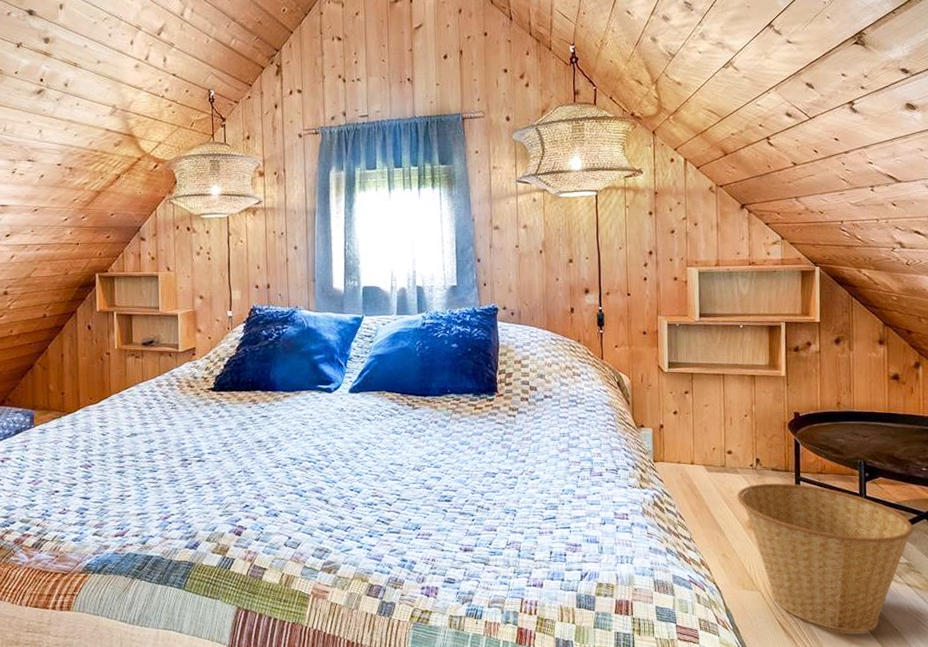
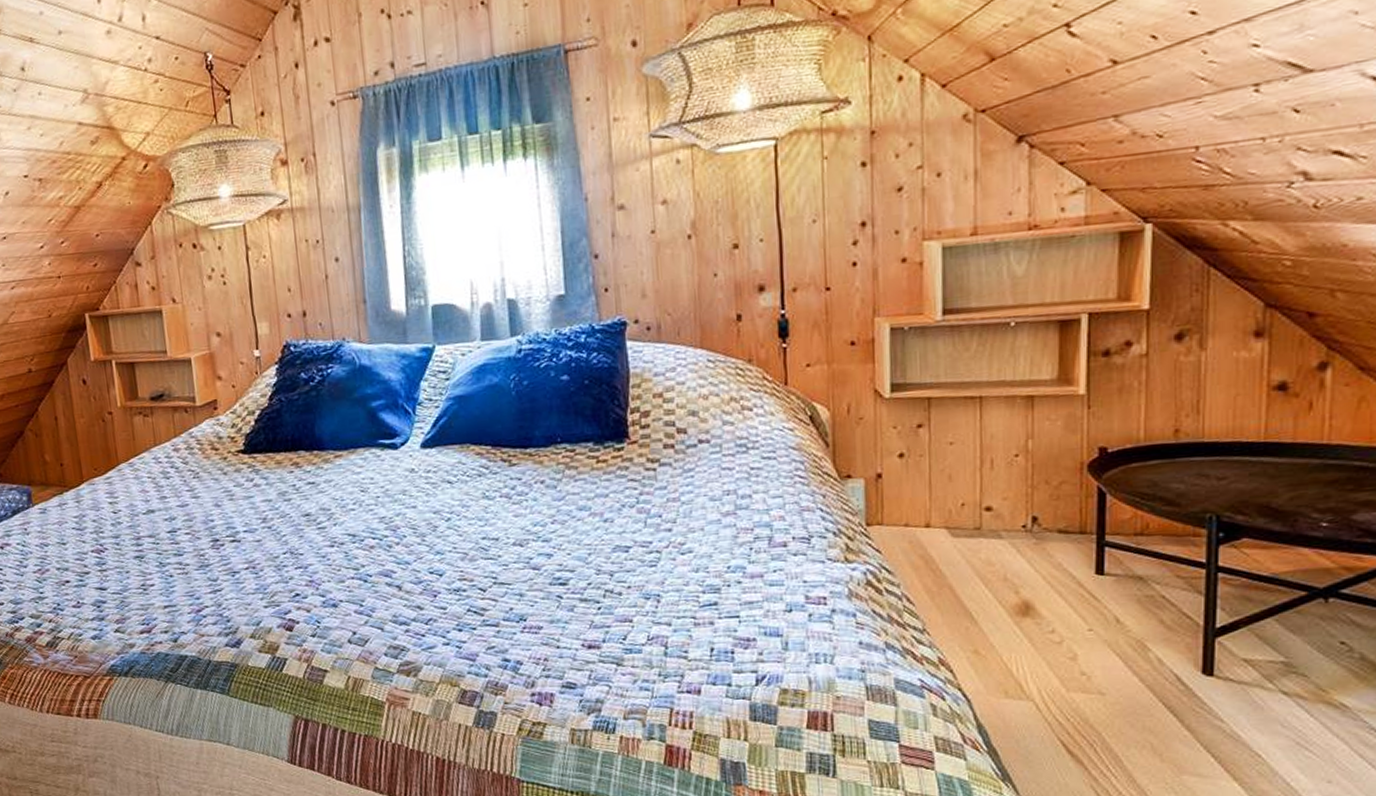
basket: present [737,483,913,632] -> none [999,550,1299,758]

